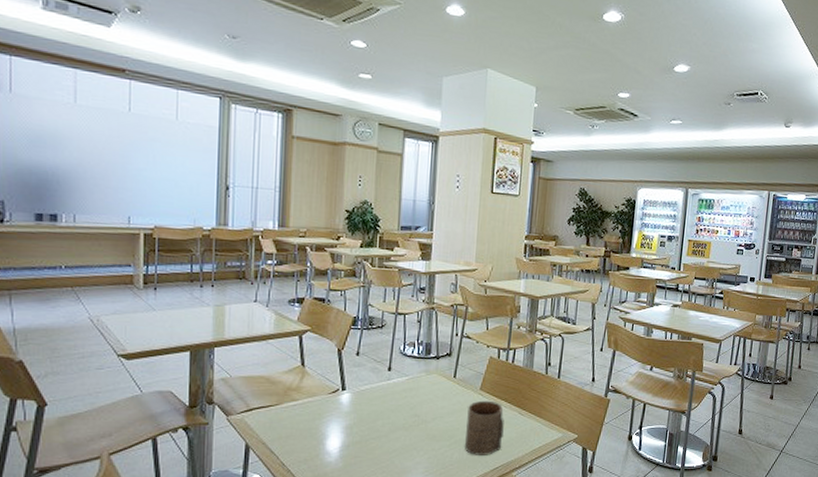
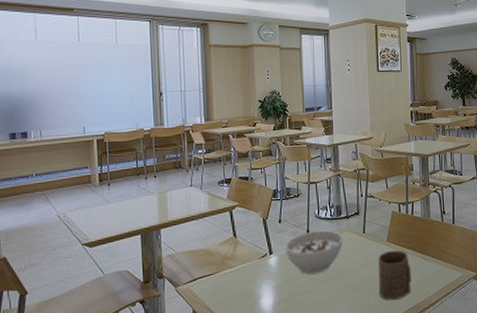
soup bowl: none [361,370,429,418] -> present [285,231,343,275]

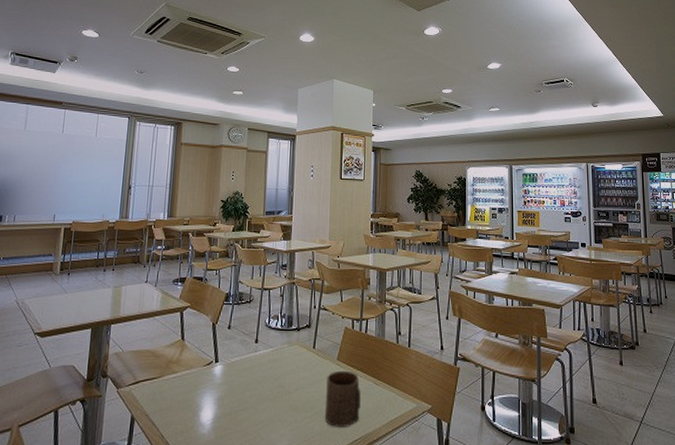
soup bowl: present [285,231,343,275] -> none [232,342,291,389]

